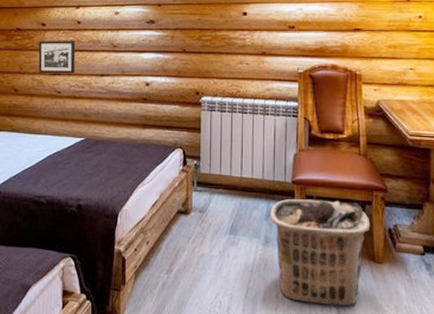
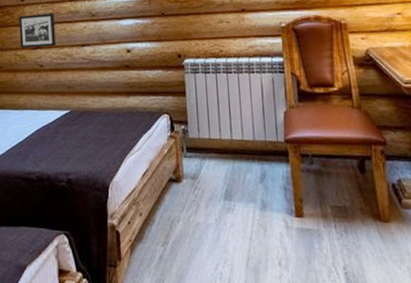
clothes hamper: present [269,199,370,306] -> none [264,158,372,272]

